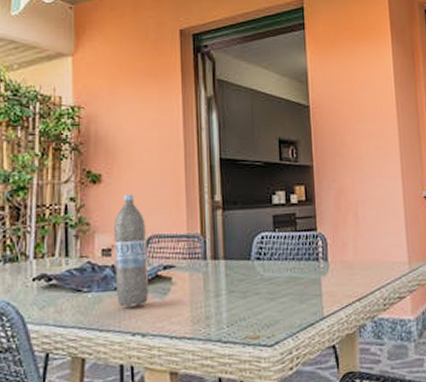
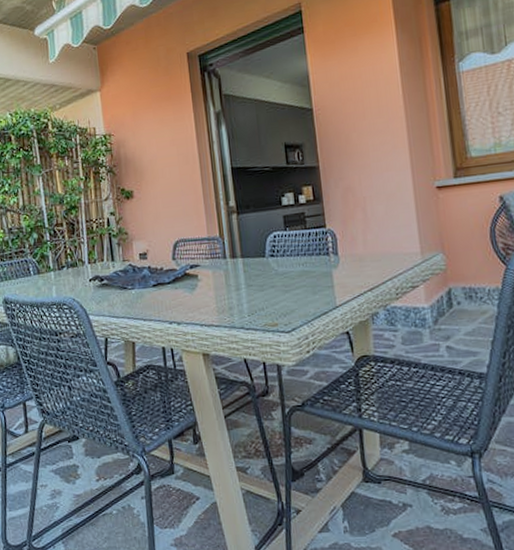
water bottle: present [113,194,148,307] -> none [147,205,180,301]

